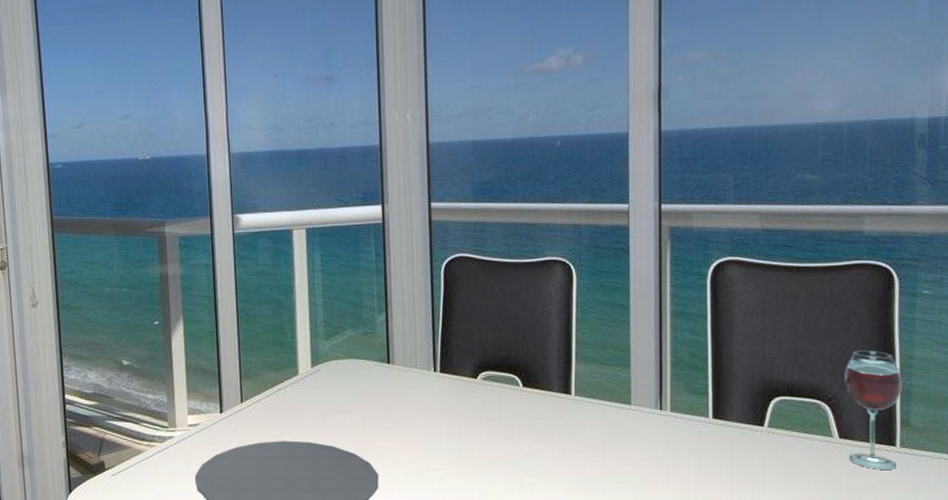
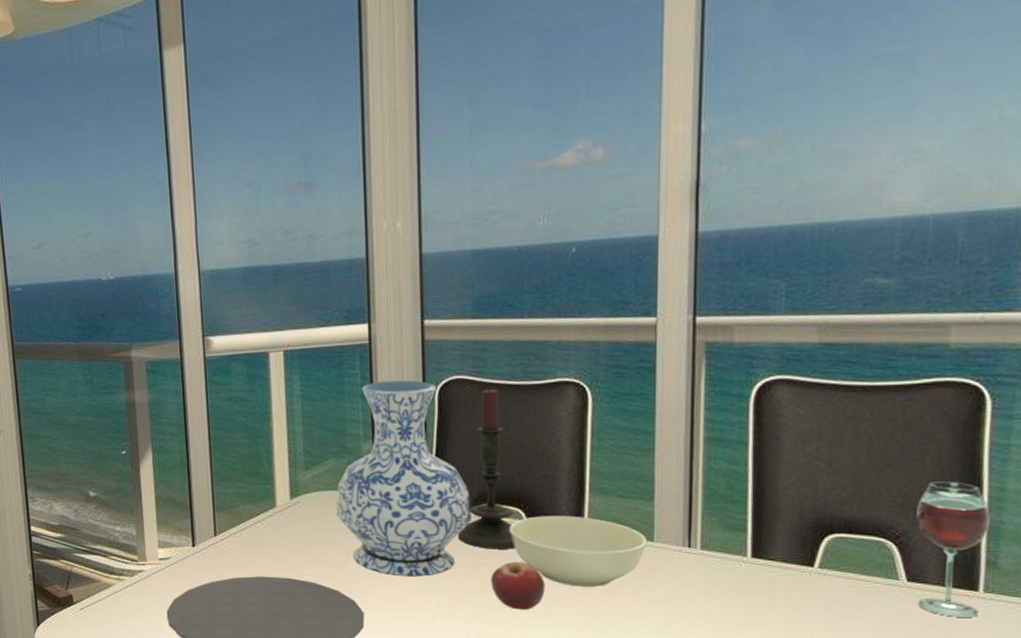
vase: none [353,257,474,440] -> present [336,380,471,577]
candle: none [462,263,513,413] -> present [457,385,516,549]
fruit: none [492,425,539,469] -> present [491,562,545,610]
bowl: none [506,382,626,447] -> present [508,516,648,587]

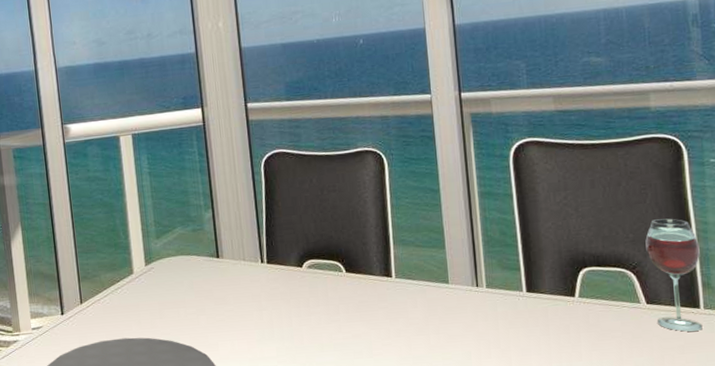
vase: present [336,380,471,577] -> none [184,155,300,330]
candle: present [457,385,516,549] -> none [289,157,338,300]
fruit: present [491,562,545,610] -> none [320,309,366,352]
bowl: present [508,516,648,587] -> none [331,265,444,328]

